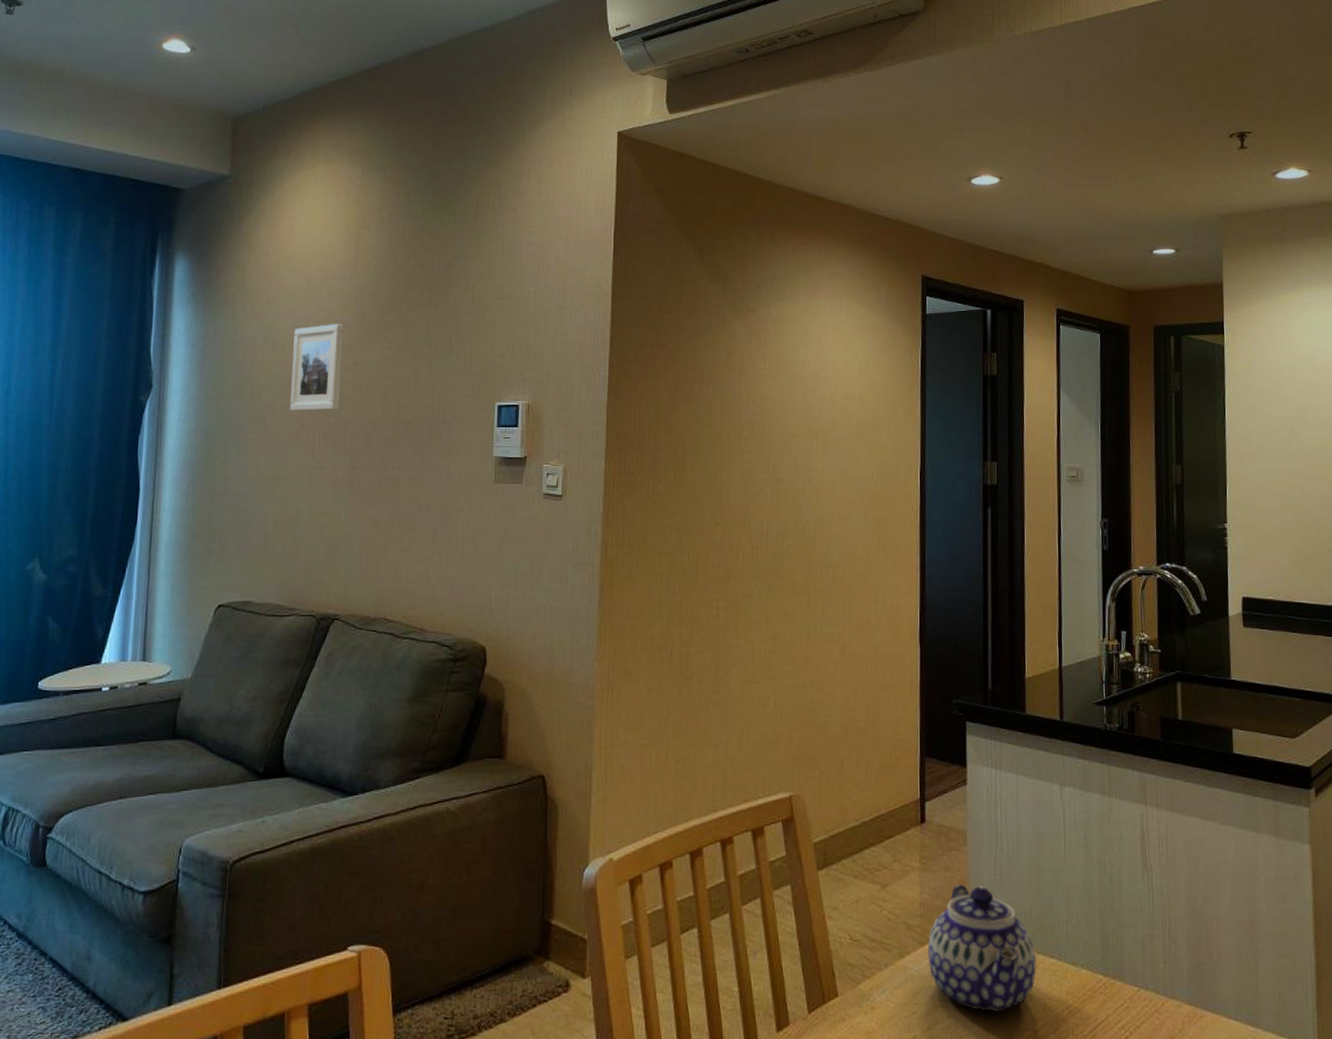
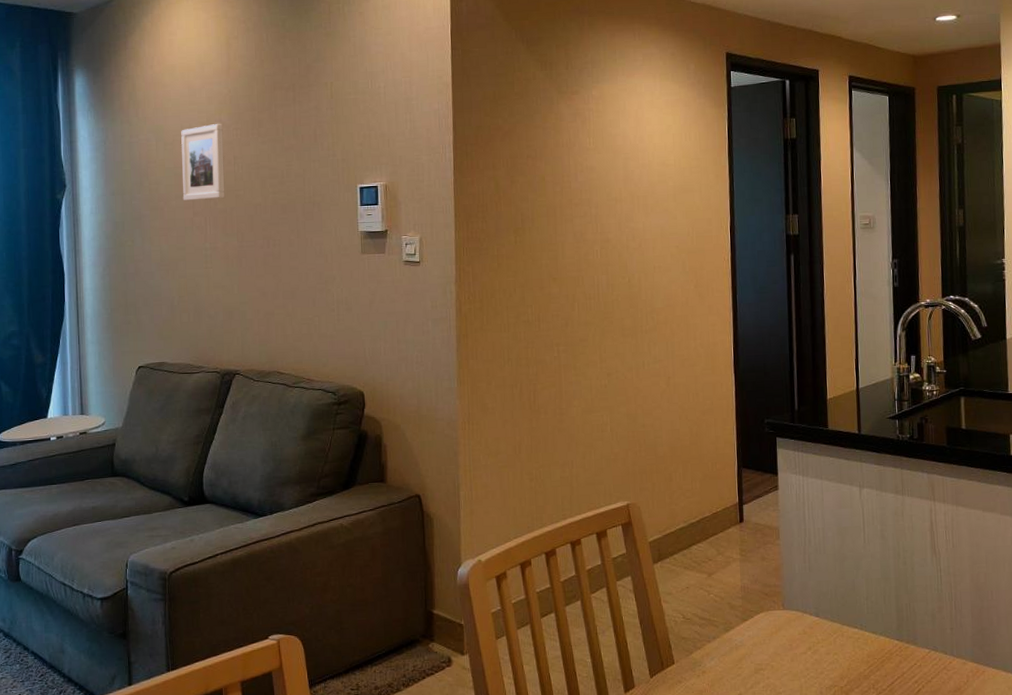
teapot: present [927,884,1037,1012] -> none [748,571,842,673]

